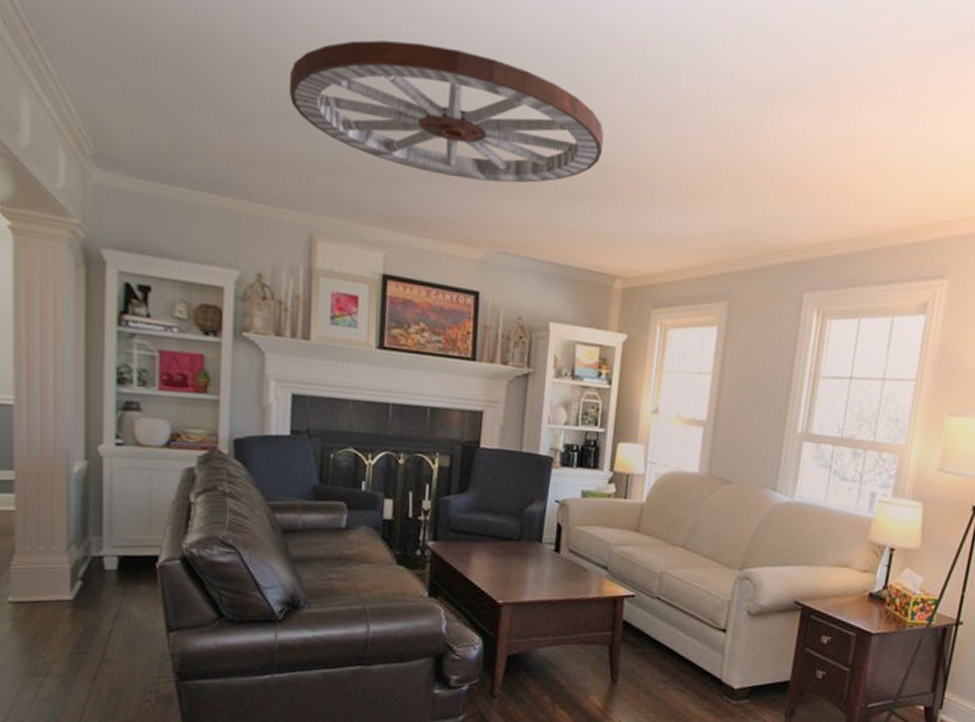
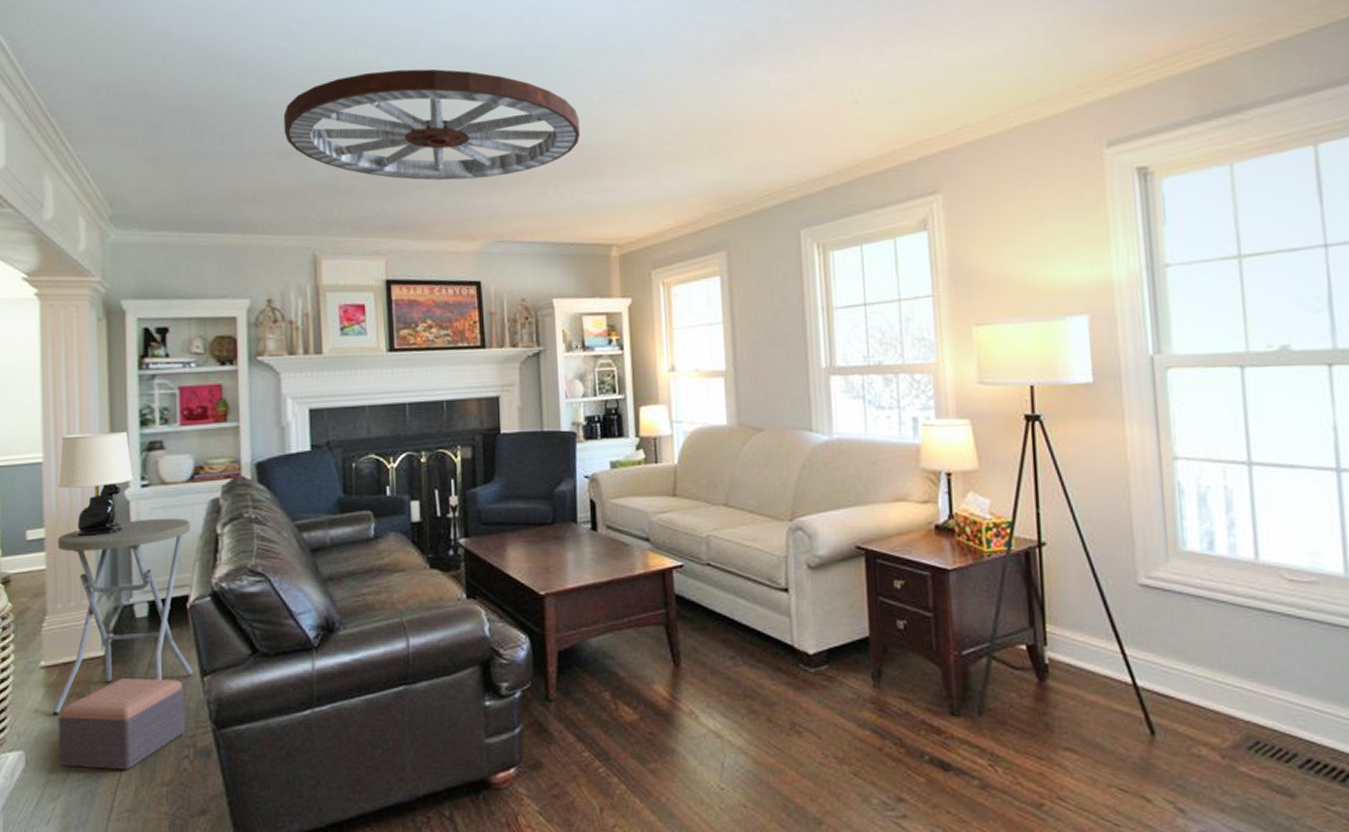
side table: none [19,476,164,648] -> present [52,518,194,716]
footstool: none [26,623,150,705] -> present [59,678,186,770]
table lamp: none [30,381,109,487] -> present [58,431,134,536]

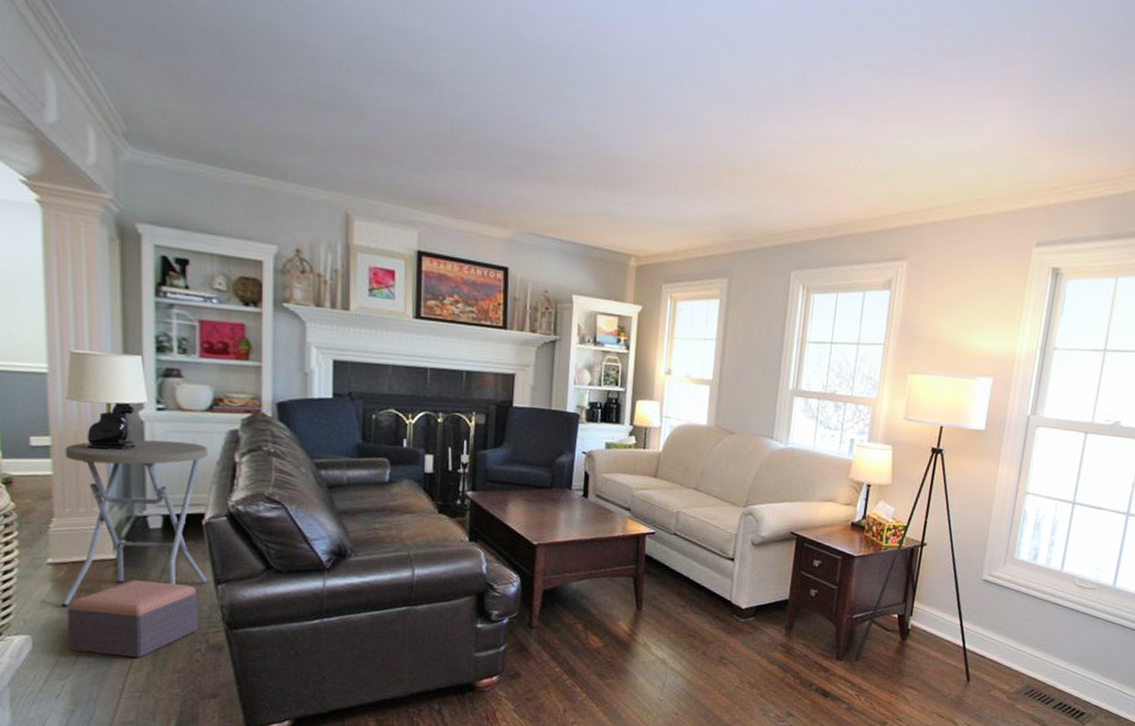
wagon wheel: present [283,69,581,181] -> none [322,37,617,172]

